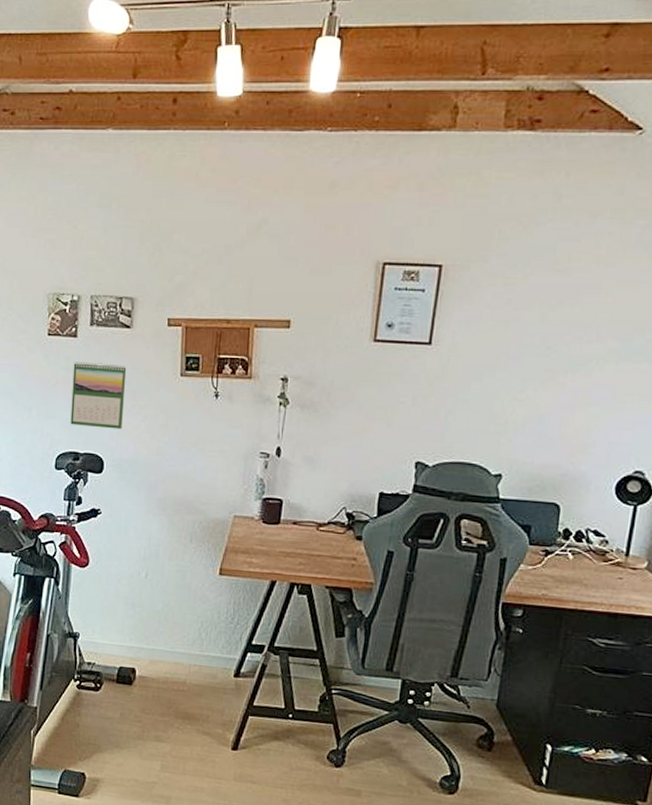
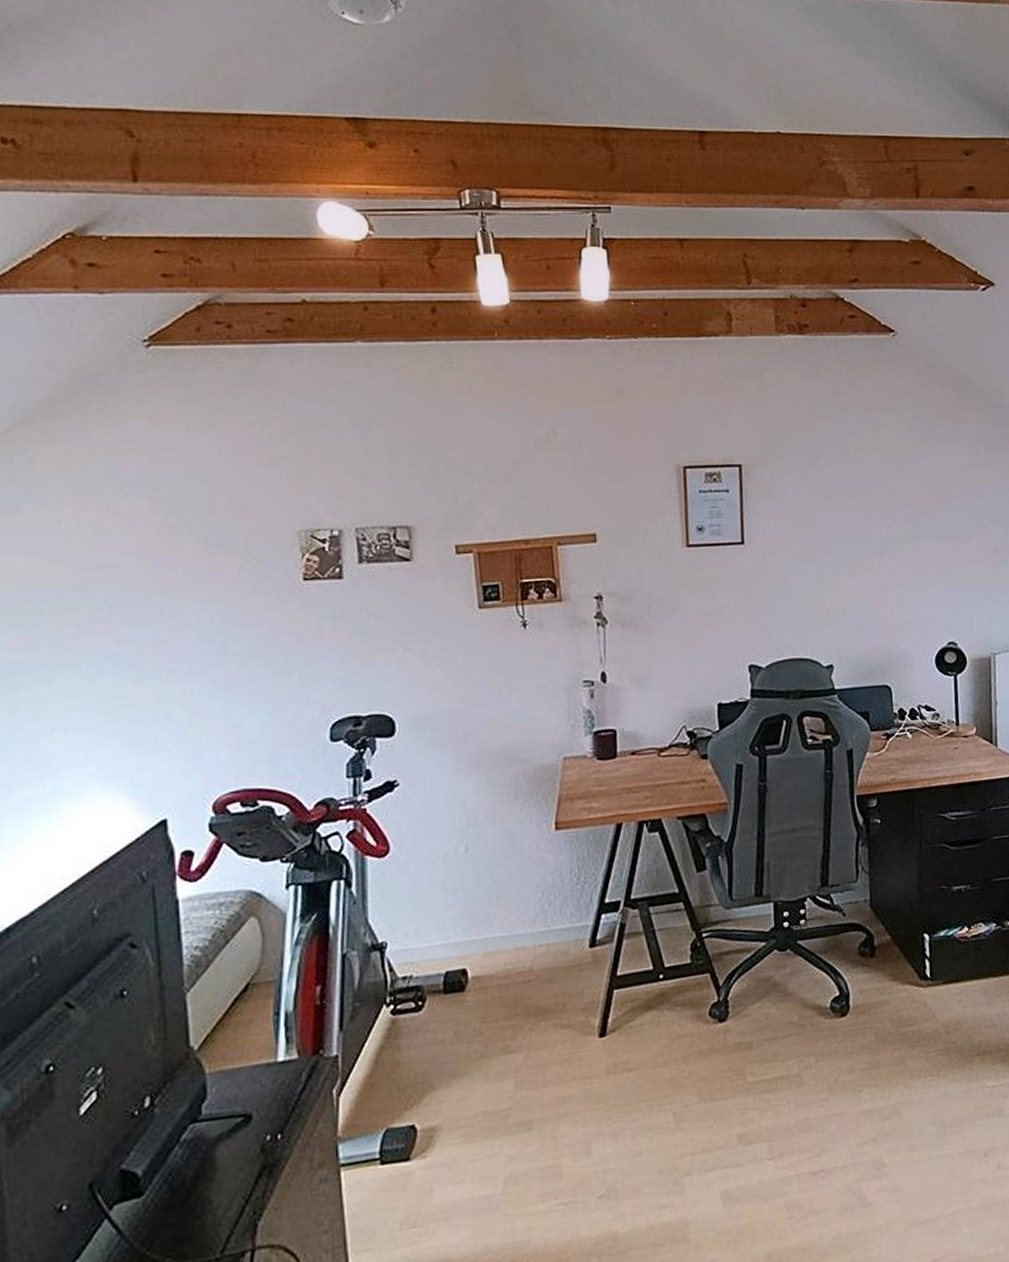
calendar: present [70,361,127,430] -> none [341,604,414,684]

